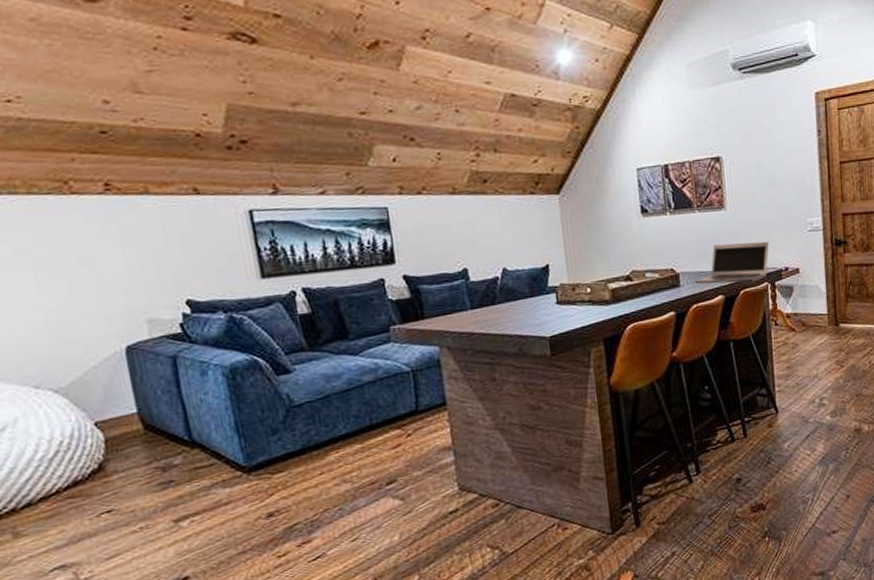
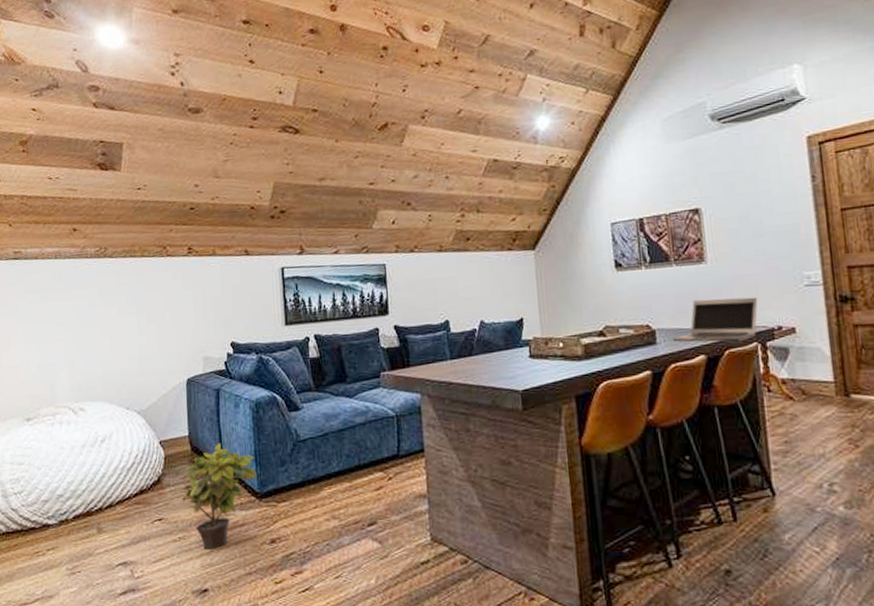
potted plant: none [132,417,242,536] -> present [180,443,258,550]

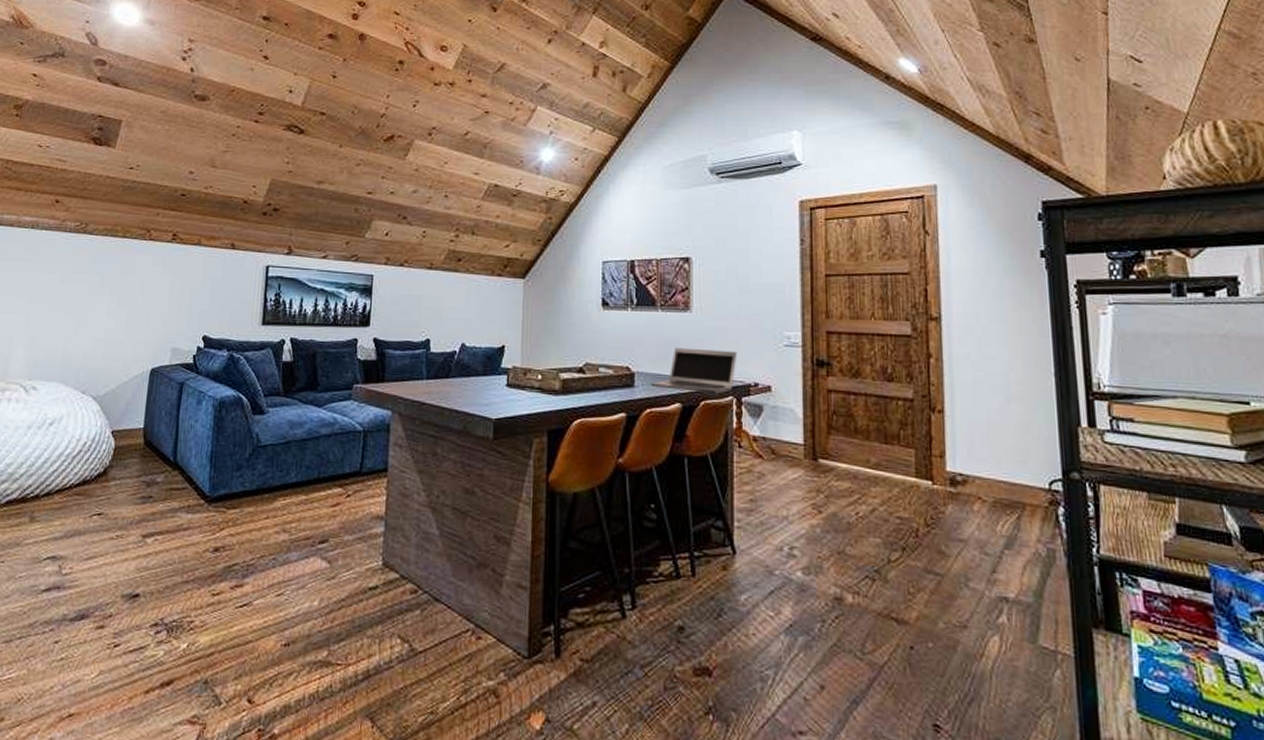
potted plant: present [180,443,258,550] -> none [126,439,211,552]

